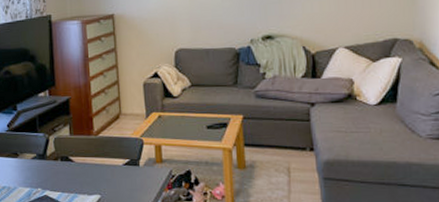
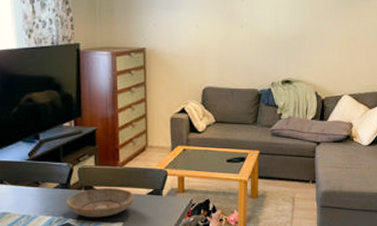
ceramic bowl: none [43,158,111,190] -> present [66,188,134,218]

